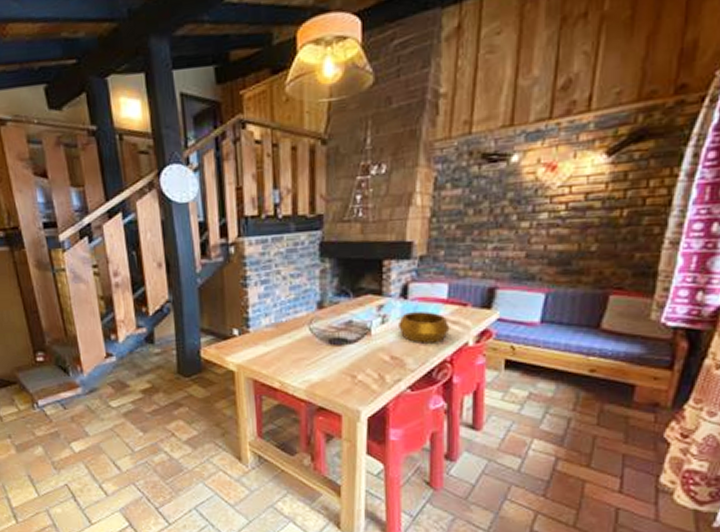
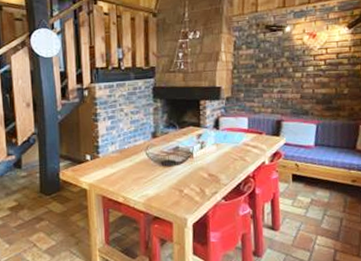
decorative bowl: present [397,311,450,344] -> none [212,139,251,163]

